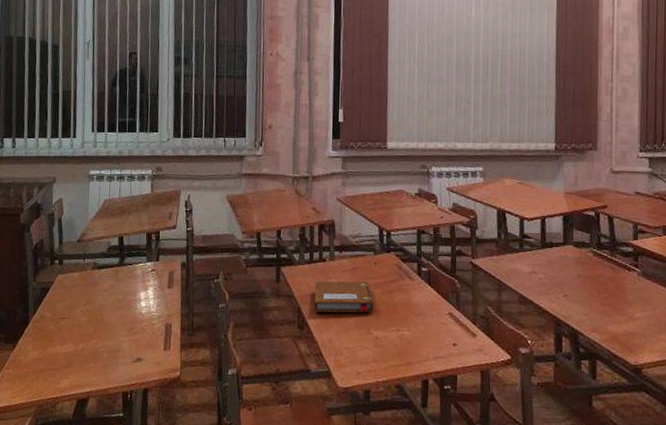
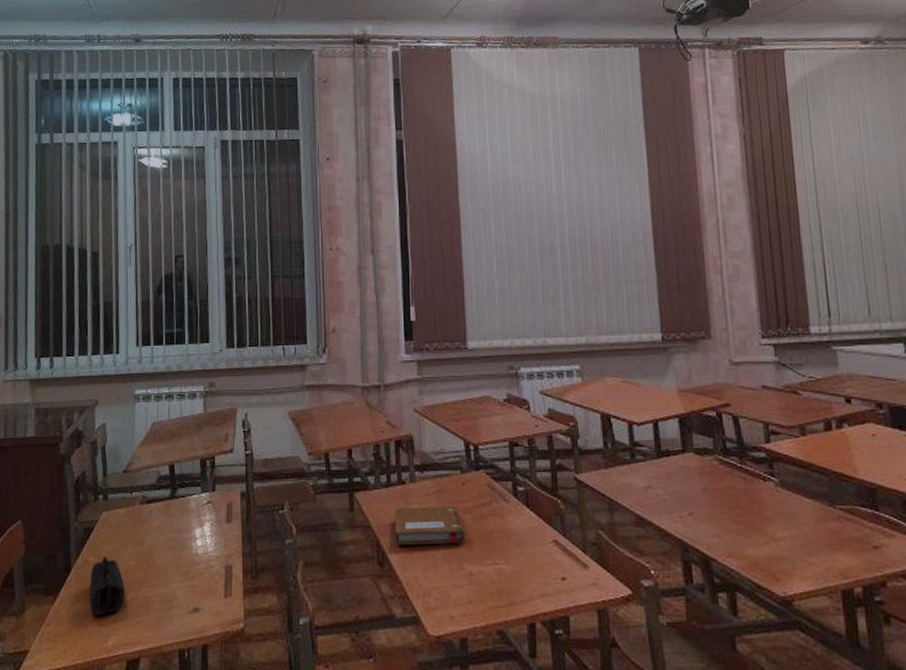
pencil case: none [45,313,77,361] -> present [89,557,125,615]

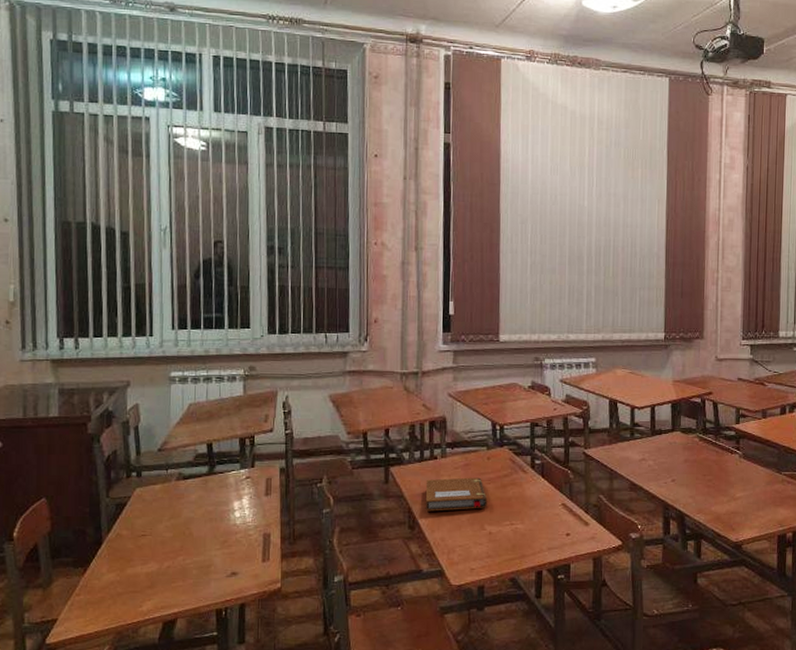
pencil case: present [89,557,125,615] -> none [122,530,161,583]

